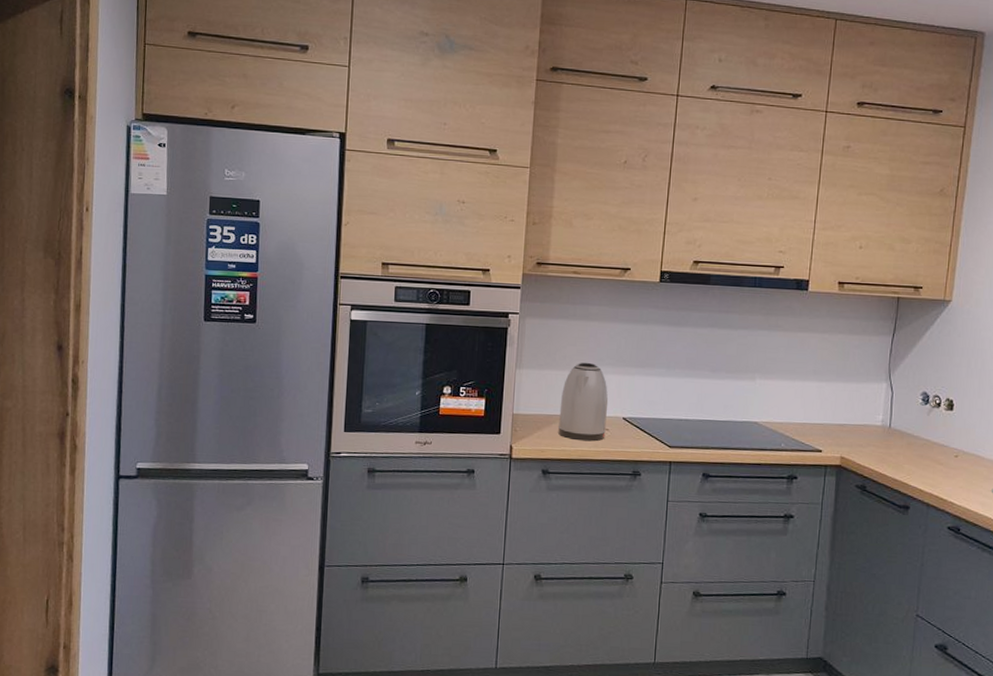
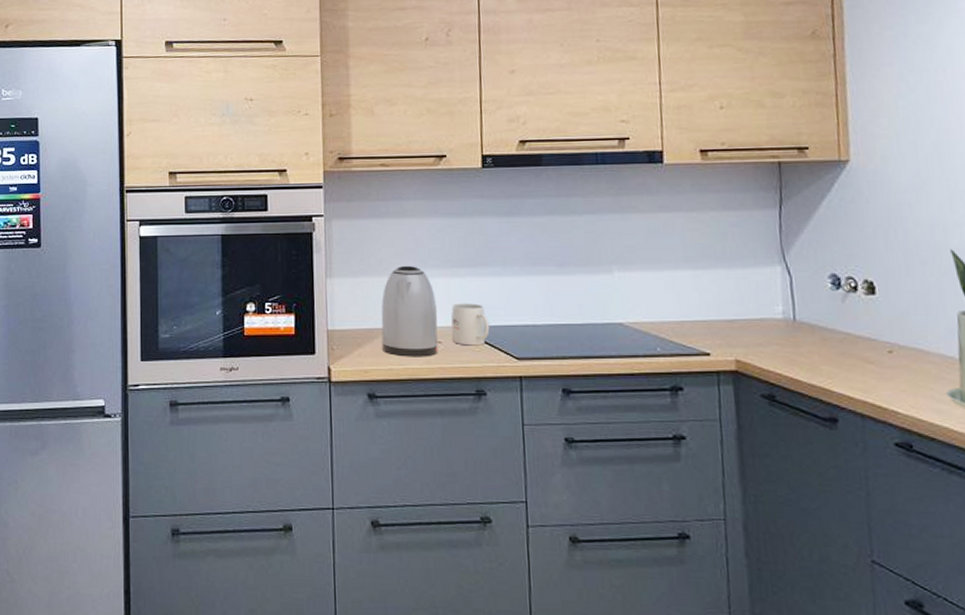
mug: none [617,397,650,434] -> present [450,303,490,346]

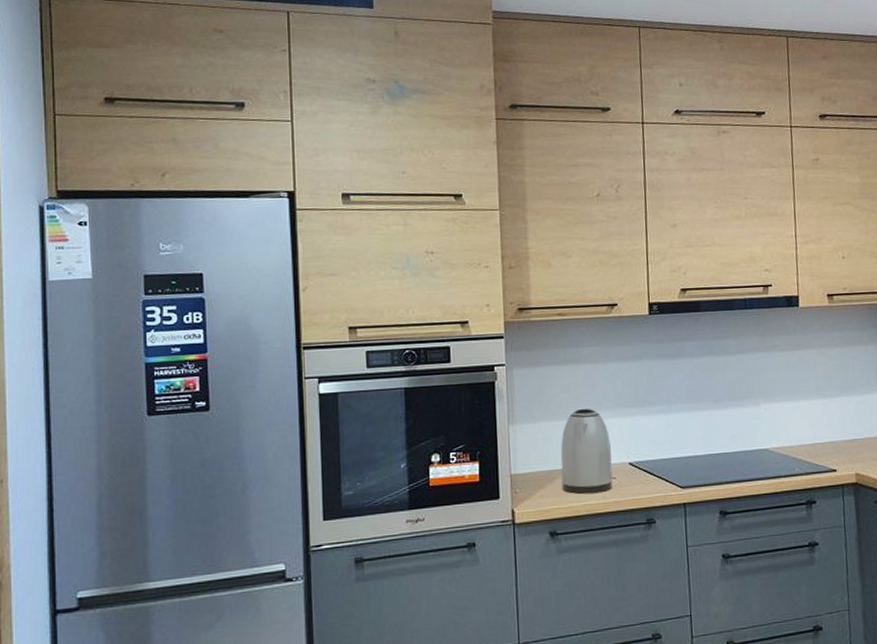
mug: present [450,303,490,346] -> none [623,440,658,480]

